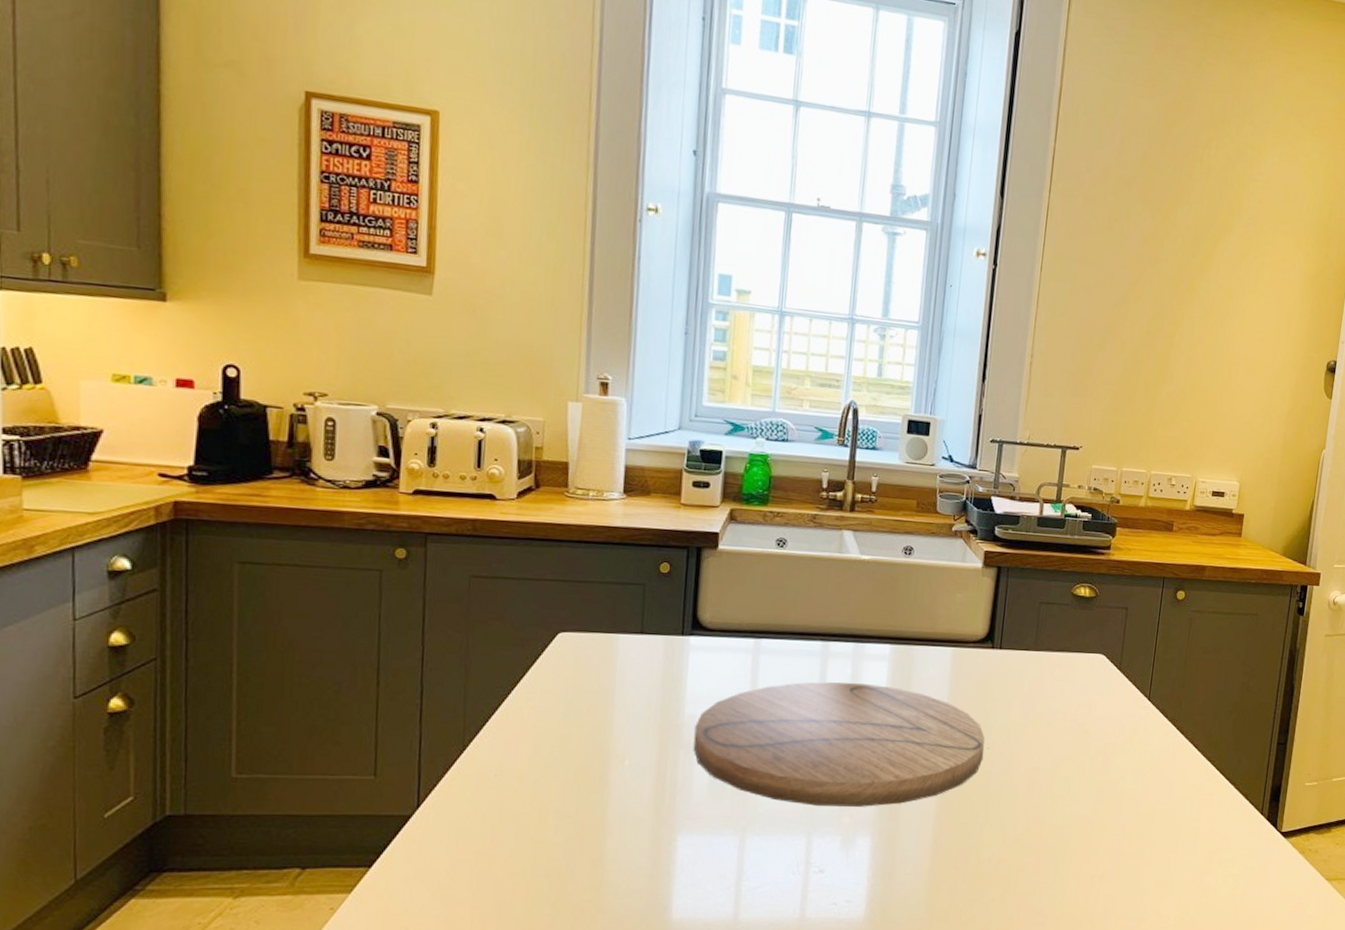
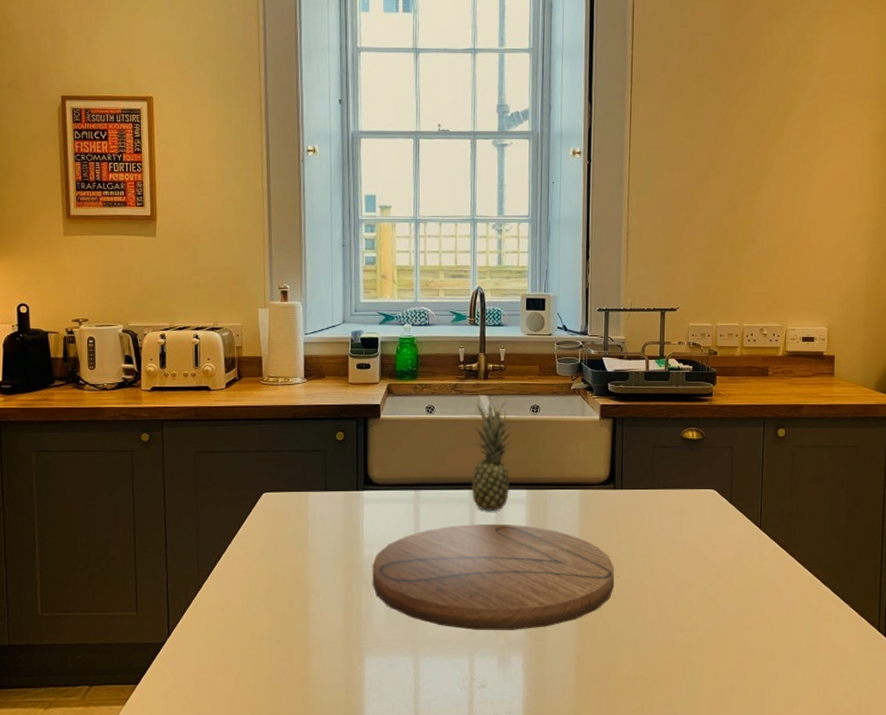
fruit: none [824,538,879,667] -> present [471,401,513,511]

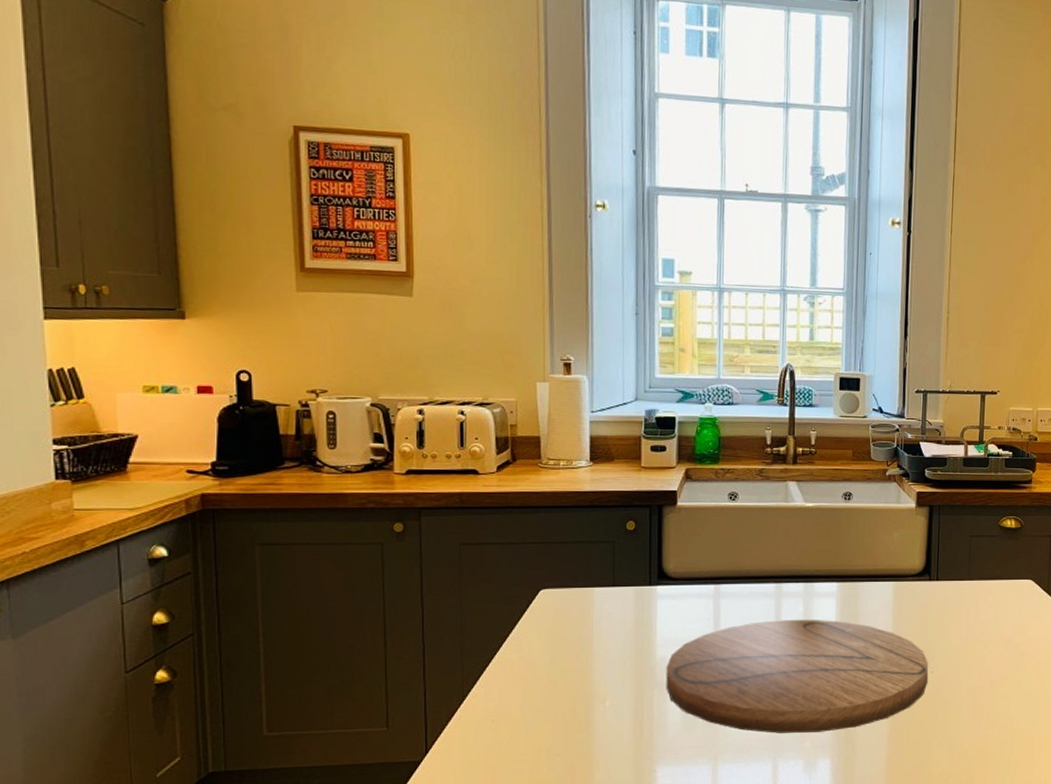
fruit: present [471,401,513,511] -> none [777,488,823,605]

